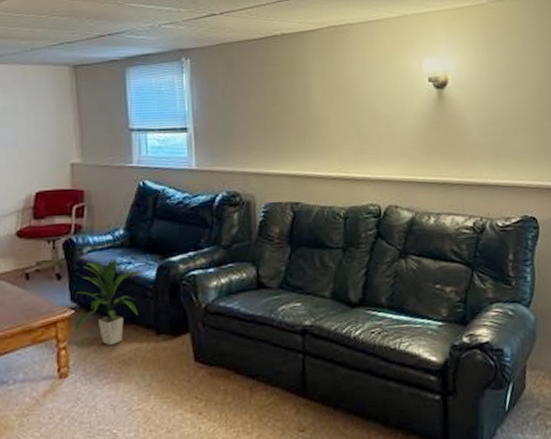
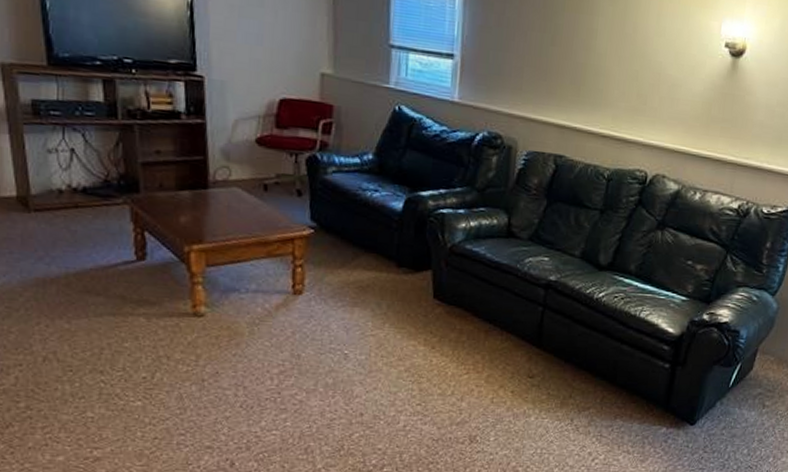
indoor plant: present [74,256,143,346] -> none [311,181,390,271]

